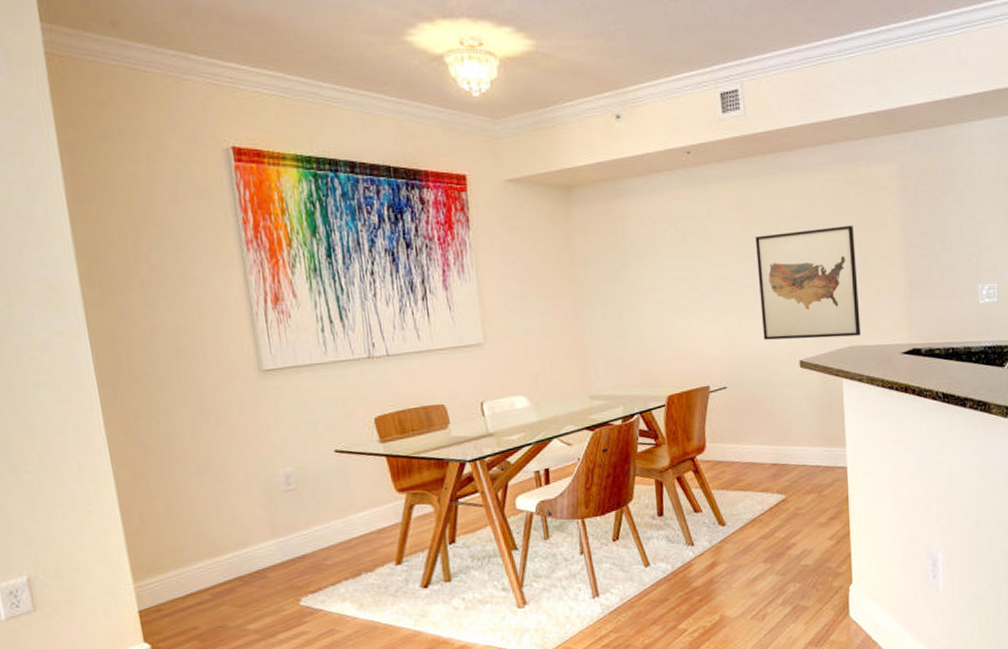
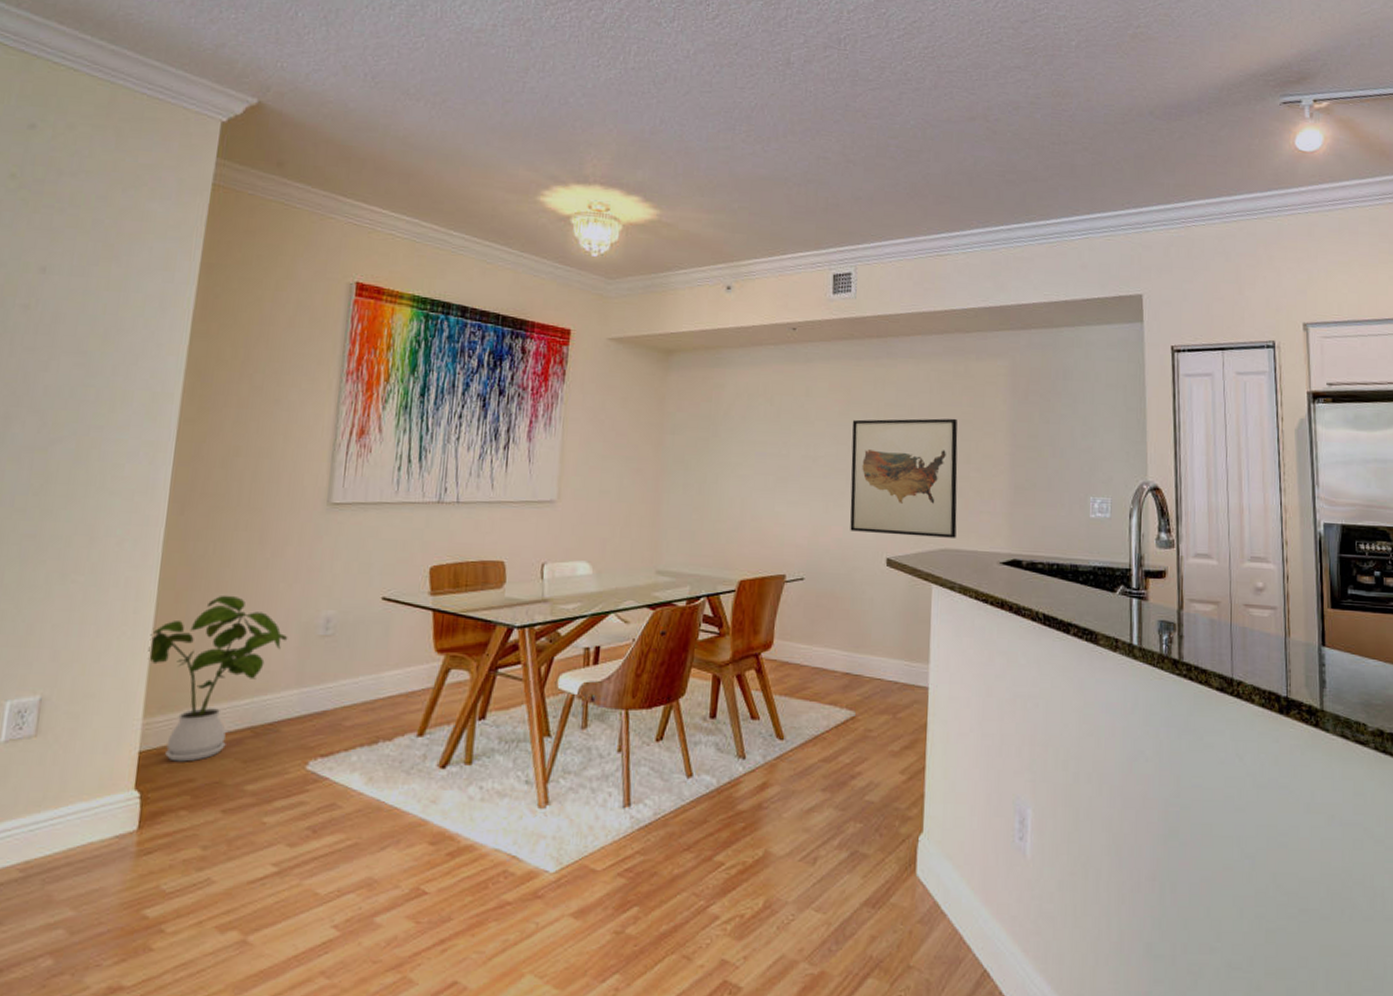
house plant: none [117,465,253,615] -> present [147,595,288,762]

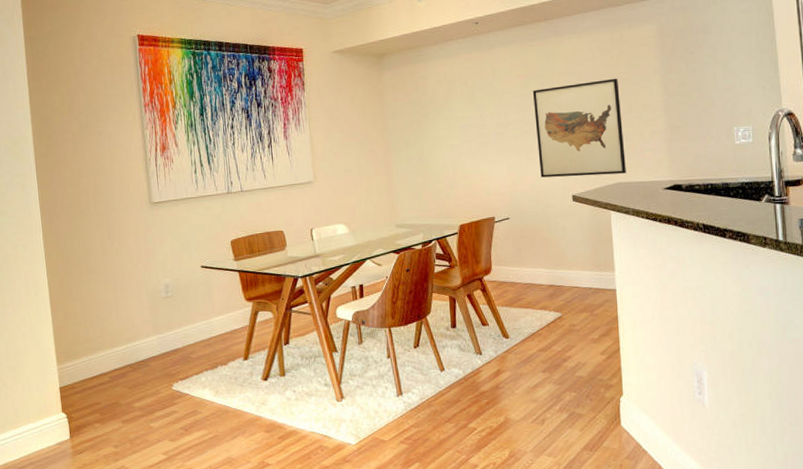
house plant: present [147,595,288,762] -> none [49,276,142,392]

